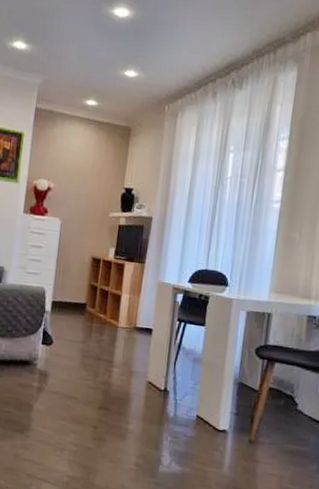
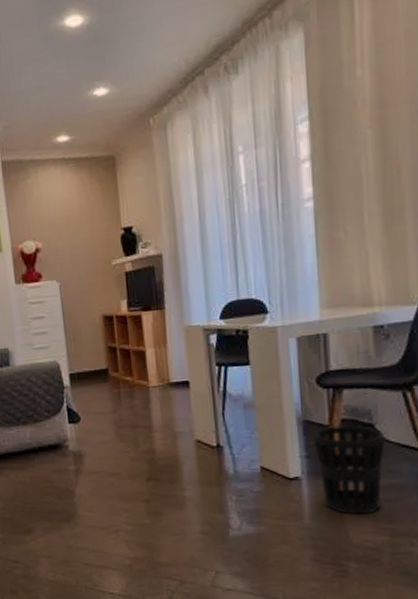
wastebasket: none [242,391,301,474] -> present [312,425,386,515]

